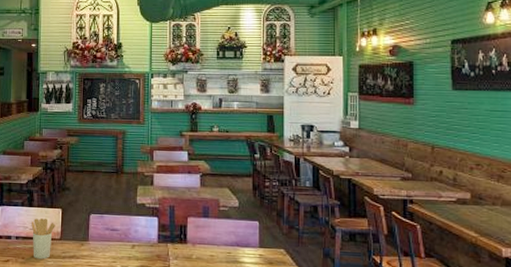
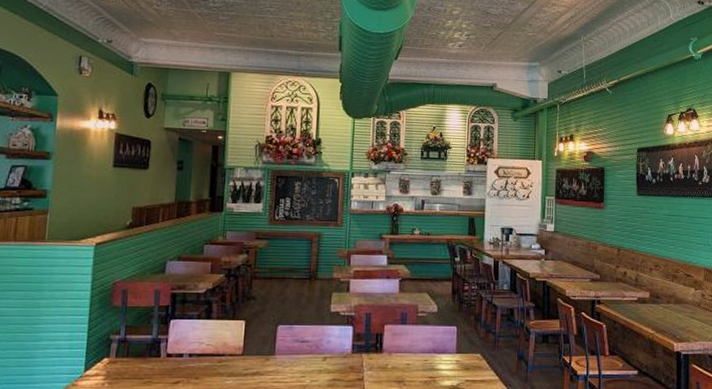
utensil holder: present [31,218,55,259] -> none [208,332,237,378]

